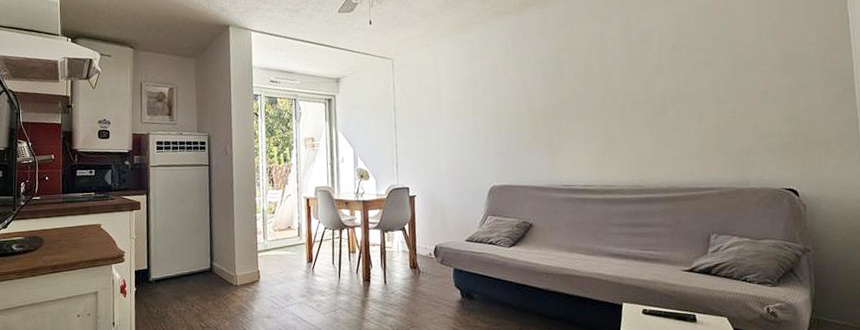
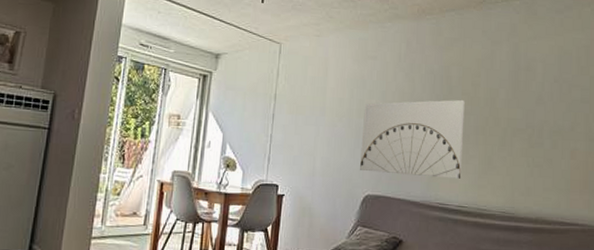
wall art: none [479,82,584,165] -> present [360,99,465,180]

